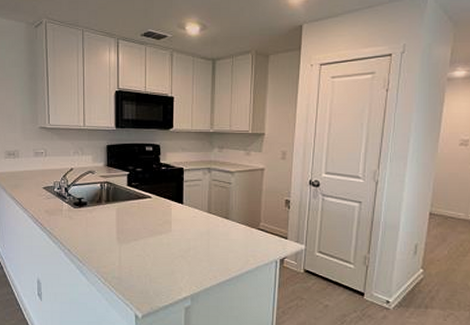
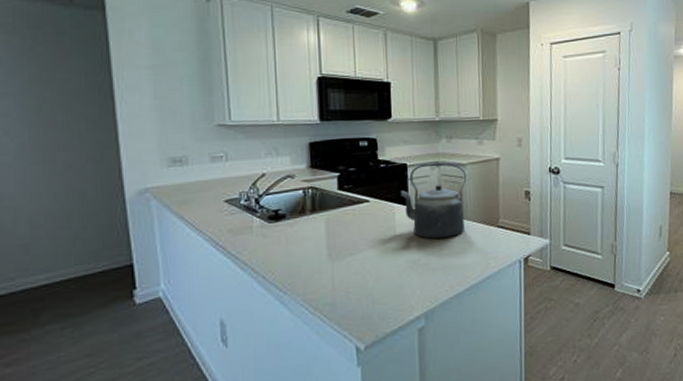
kettle: none [177,169,234,234] -> present [400,162,467,239]

